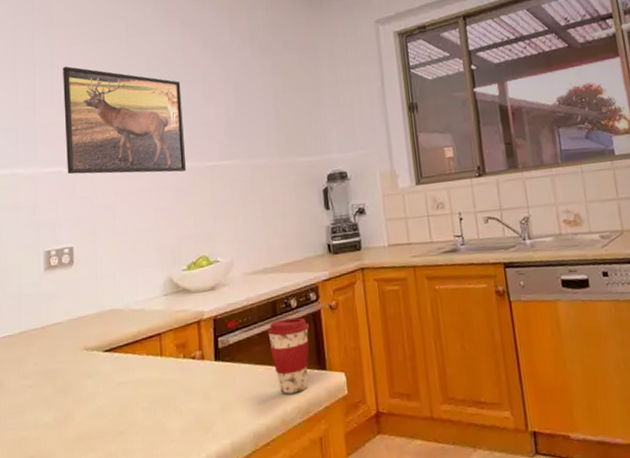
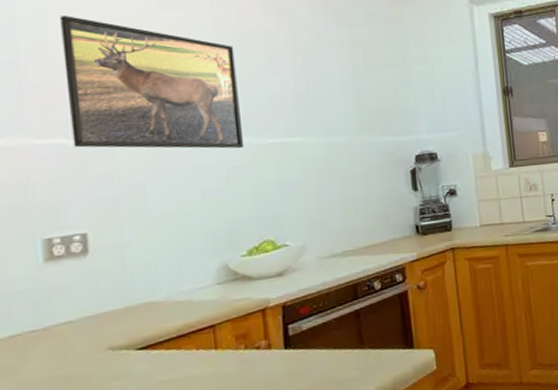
coffee cup: present [267,317,310,394] -> none [346,299,396,376]

